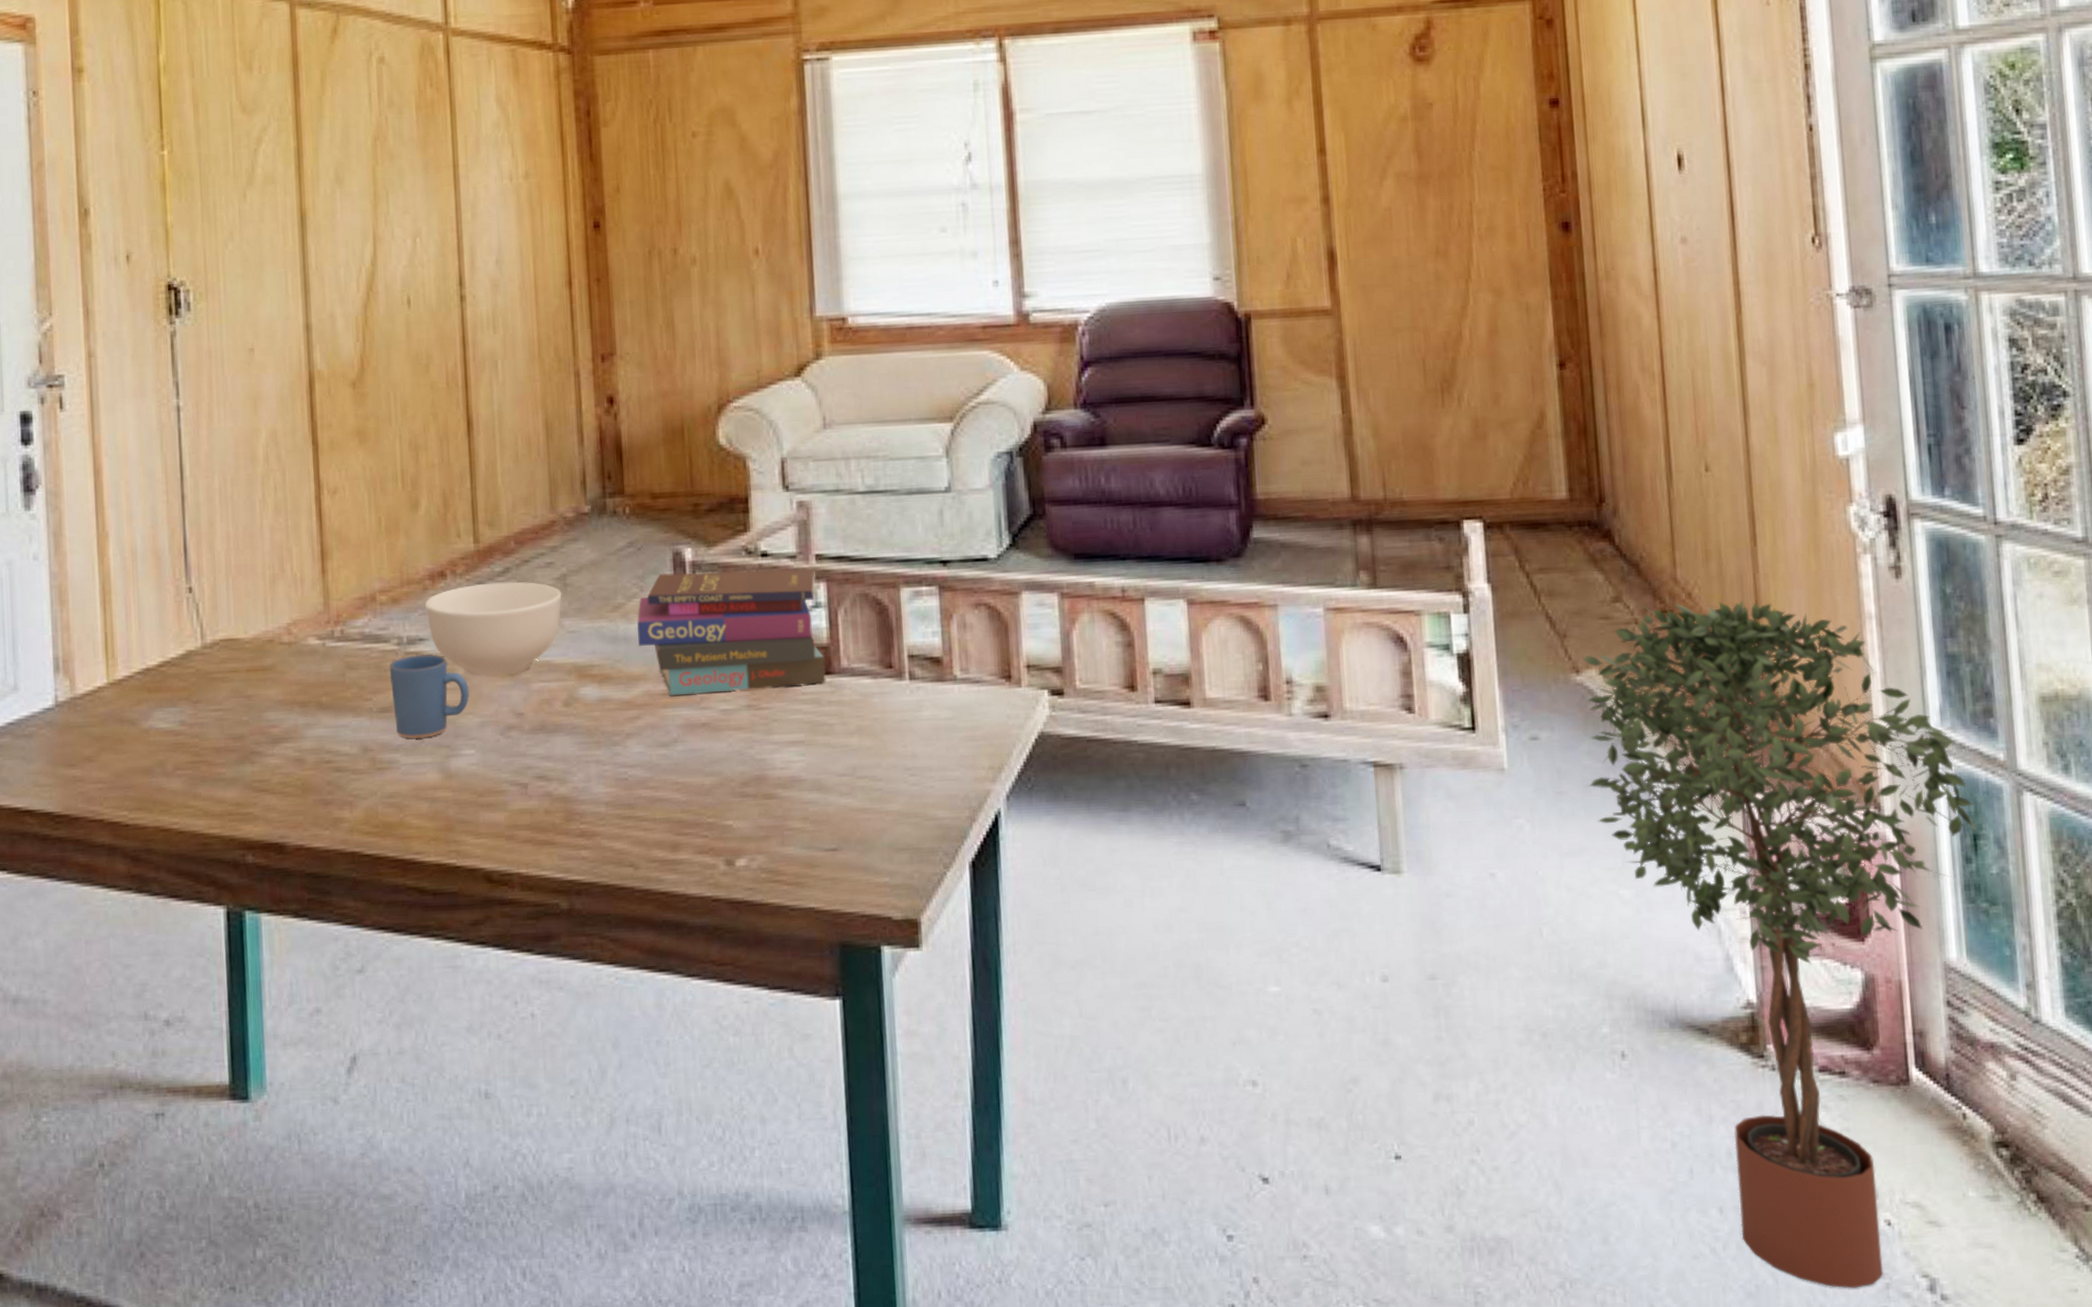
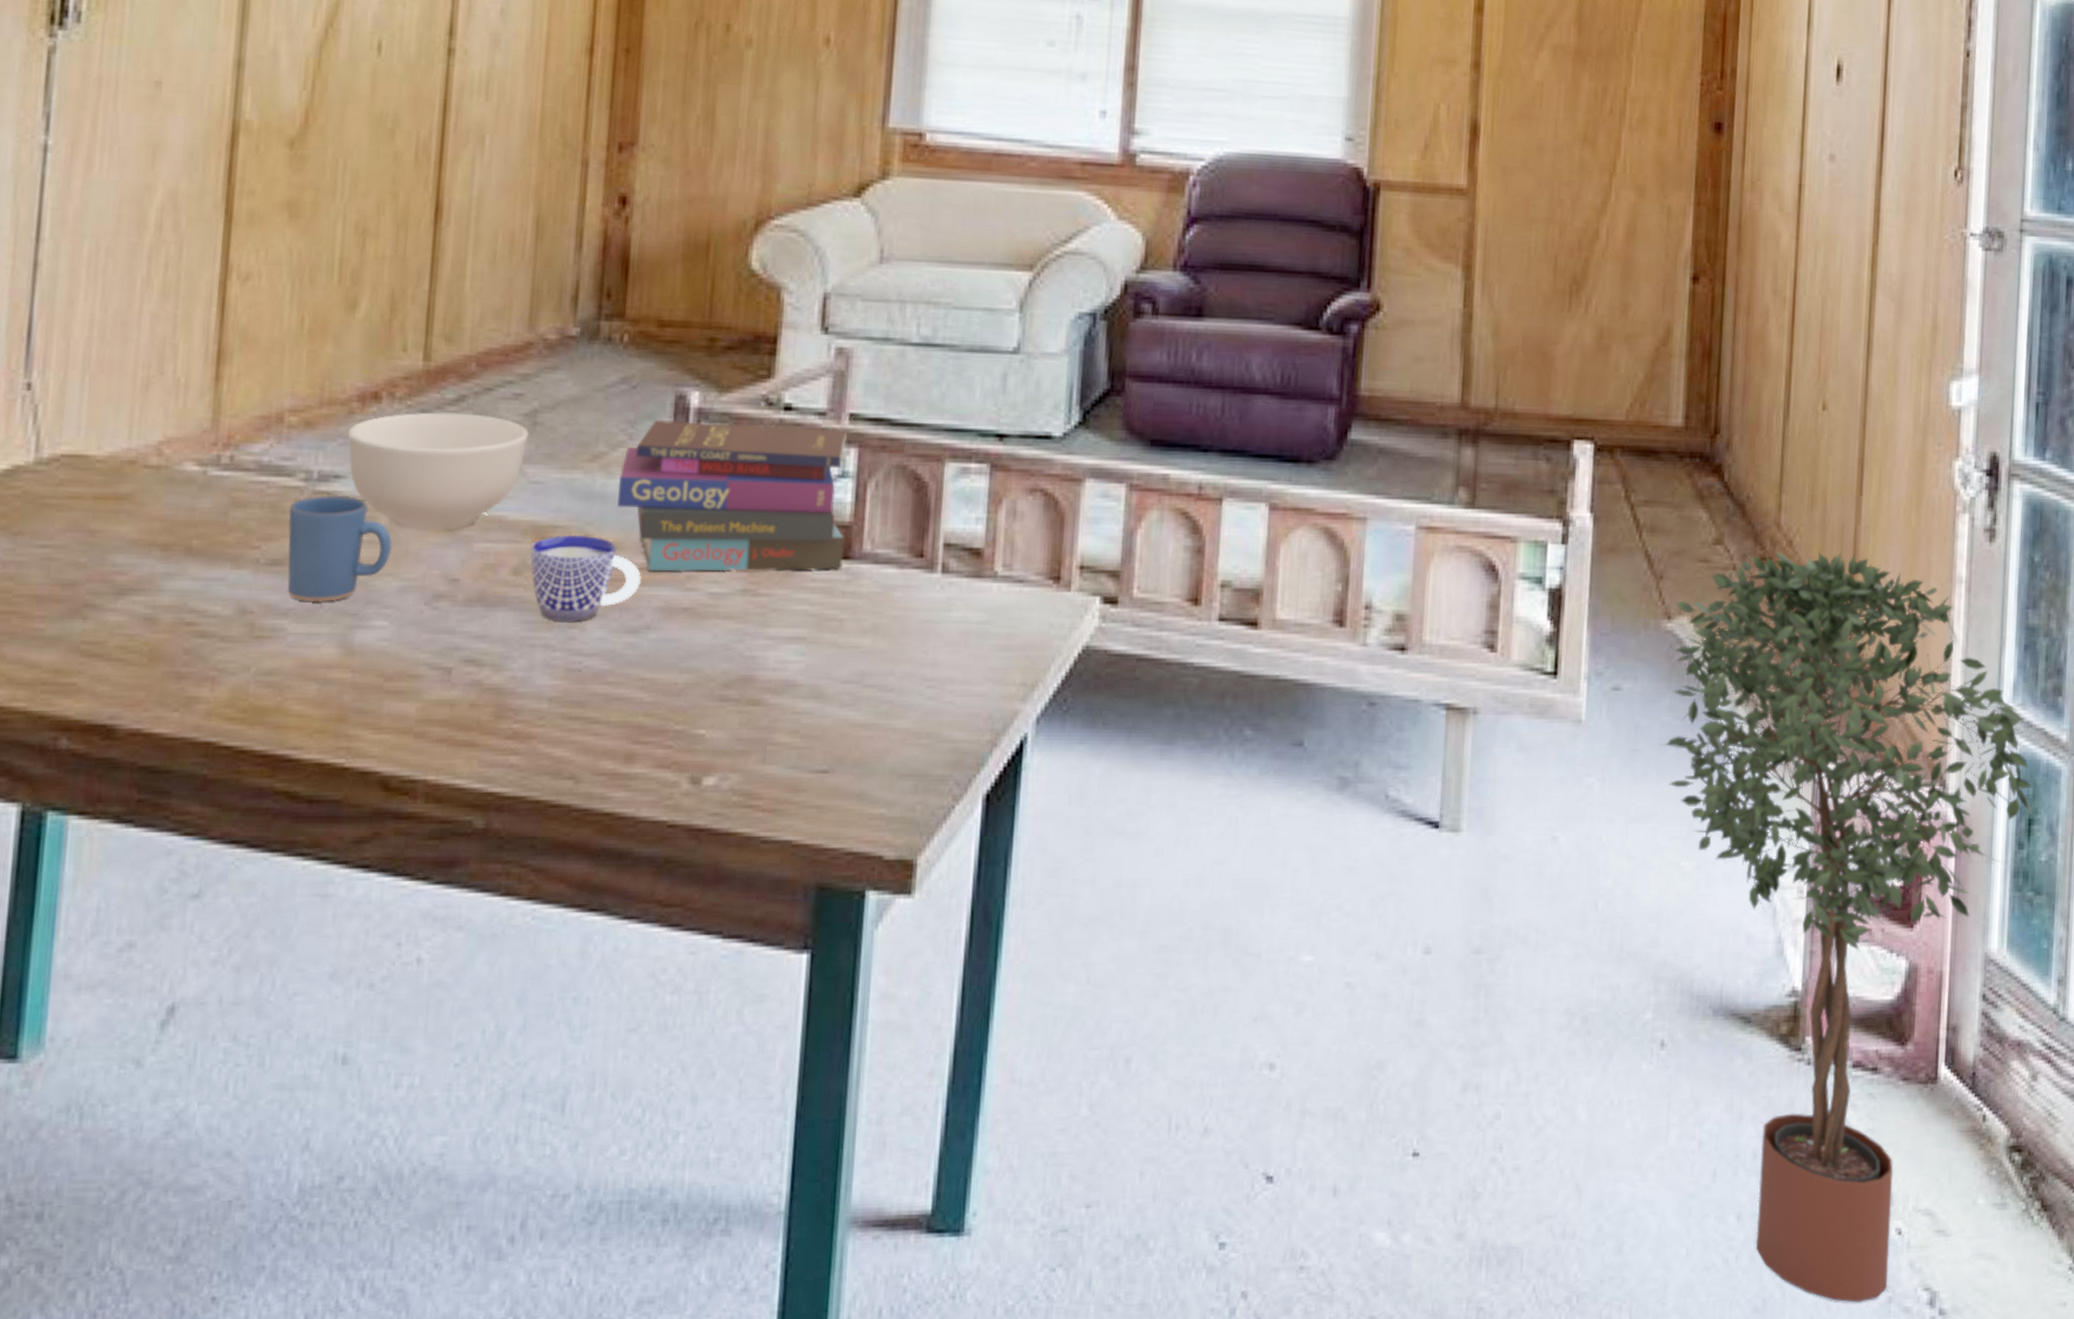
cup: none [576,670,665,741] -> present [530,534,641,622]

